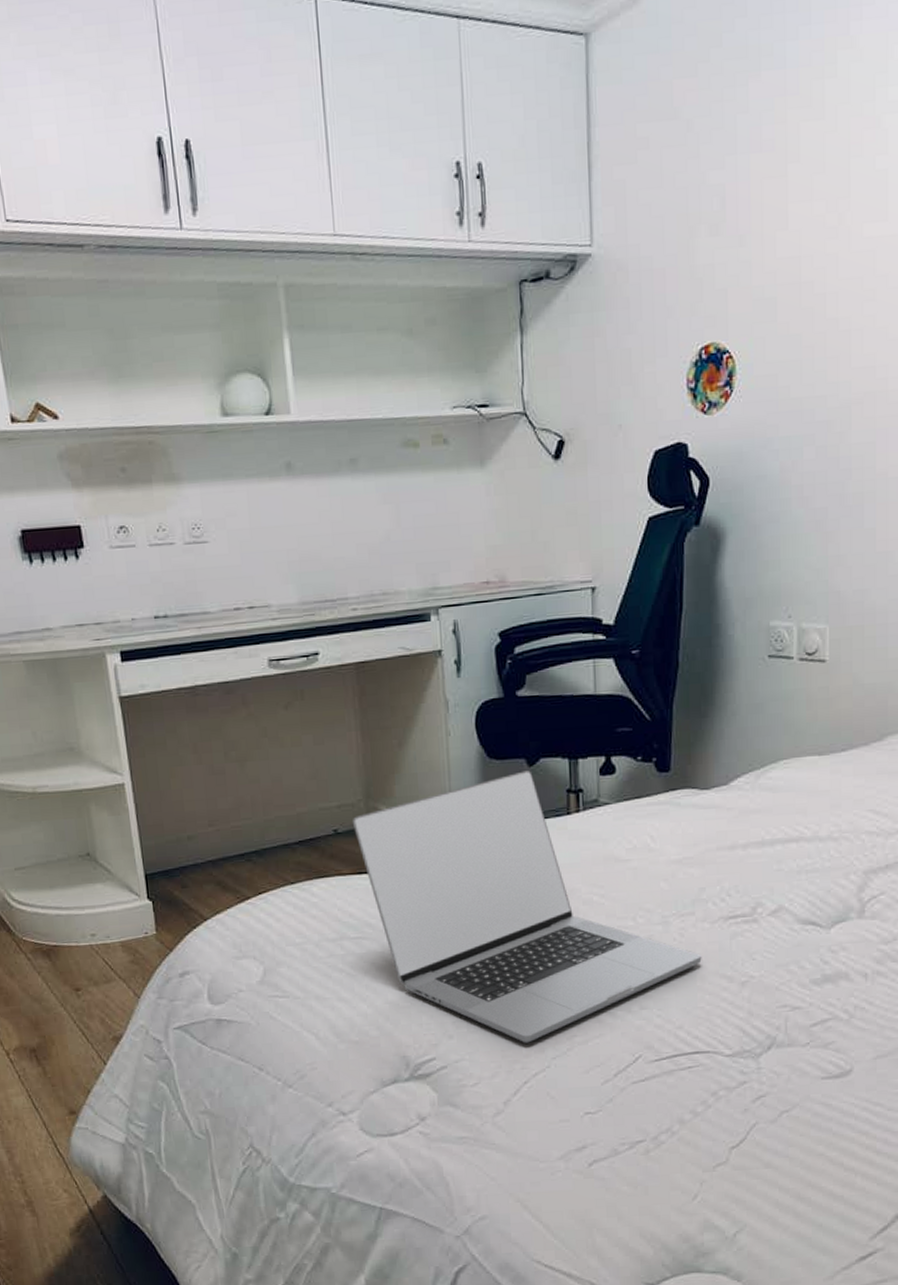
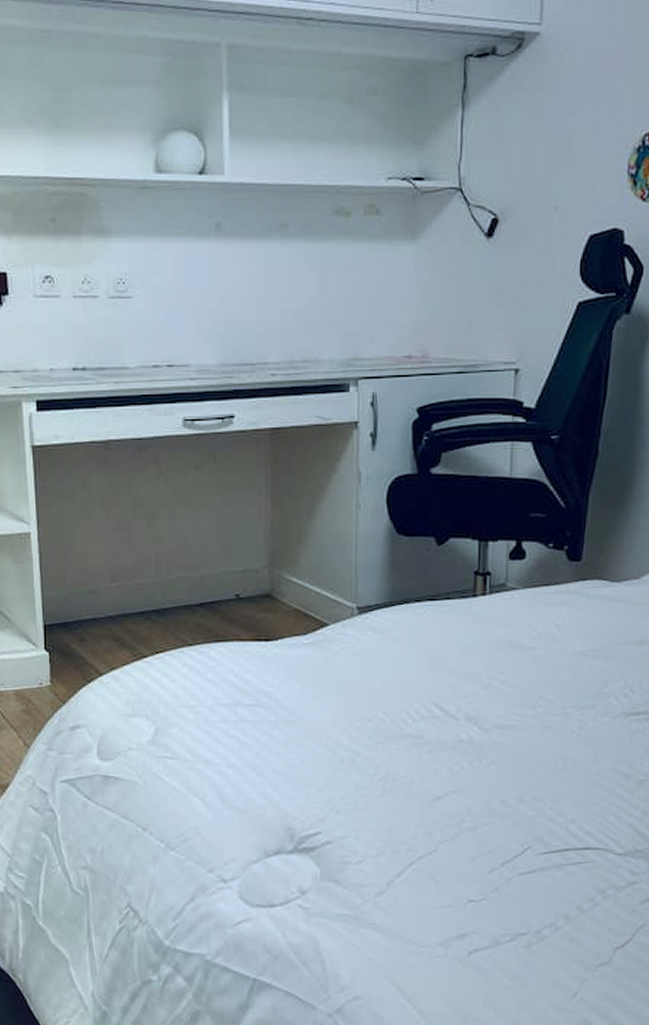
laptop: present [352,770,702,1043] -> none [255,549,600,825]

